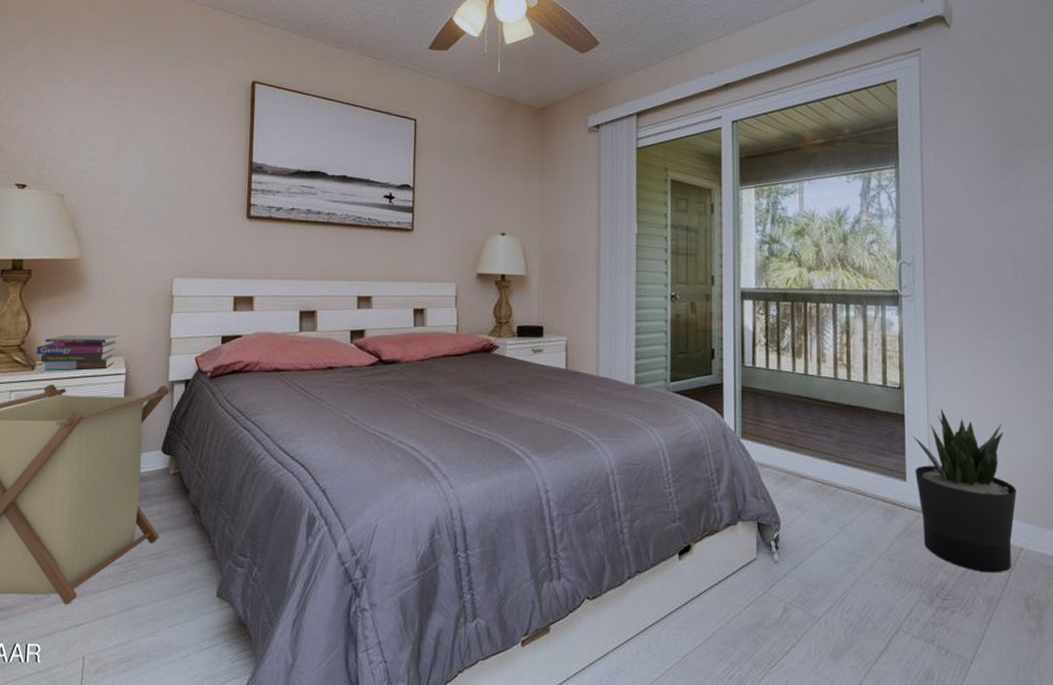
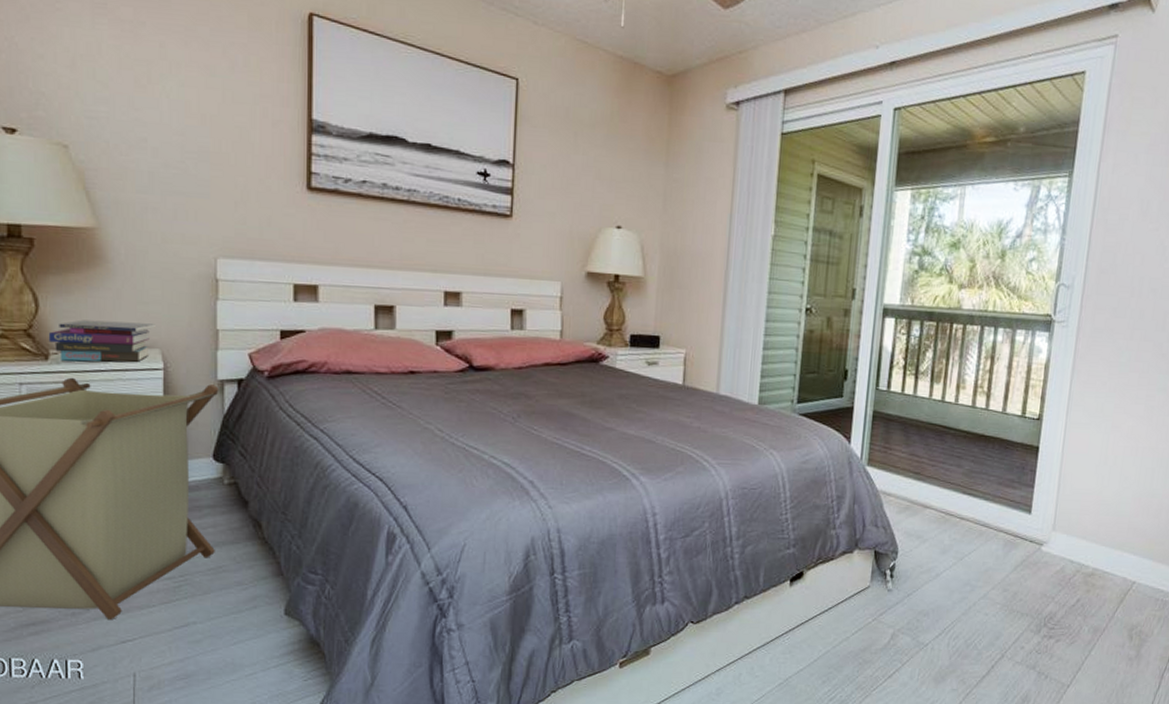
planter: present [912,408,1017,573] -> none [1040,442,1139,605]

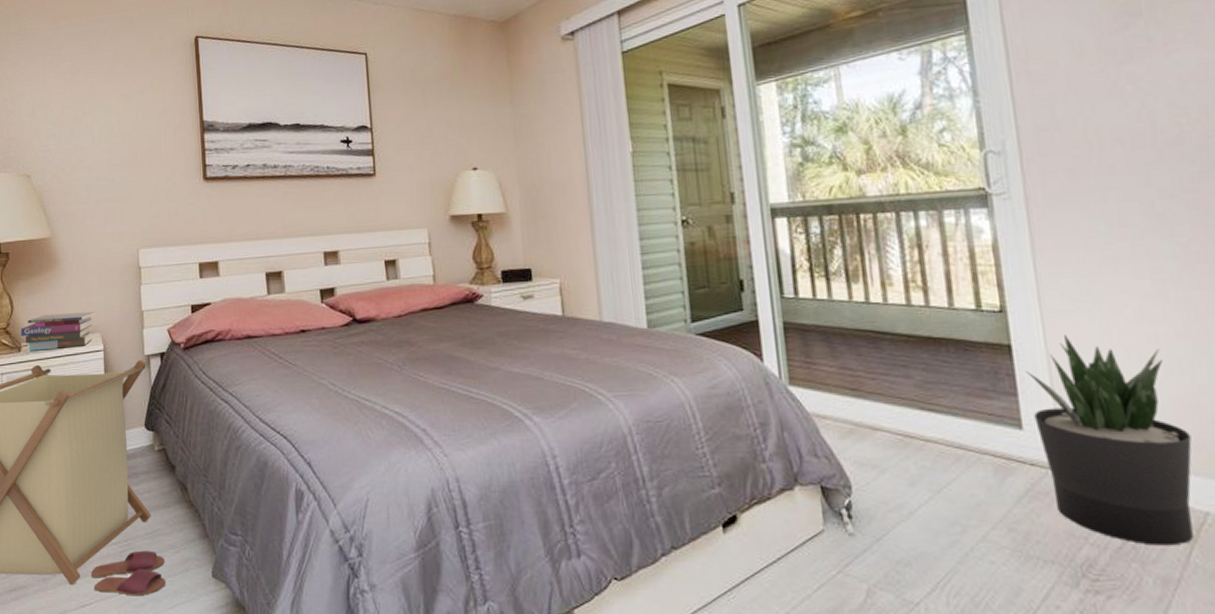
slippers: none [136,586,229,631] -> present [91,550,166,595]
planter: none [1040,442,1139,605] -> present [1025,334,1194,546]

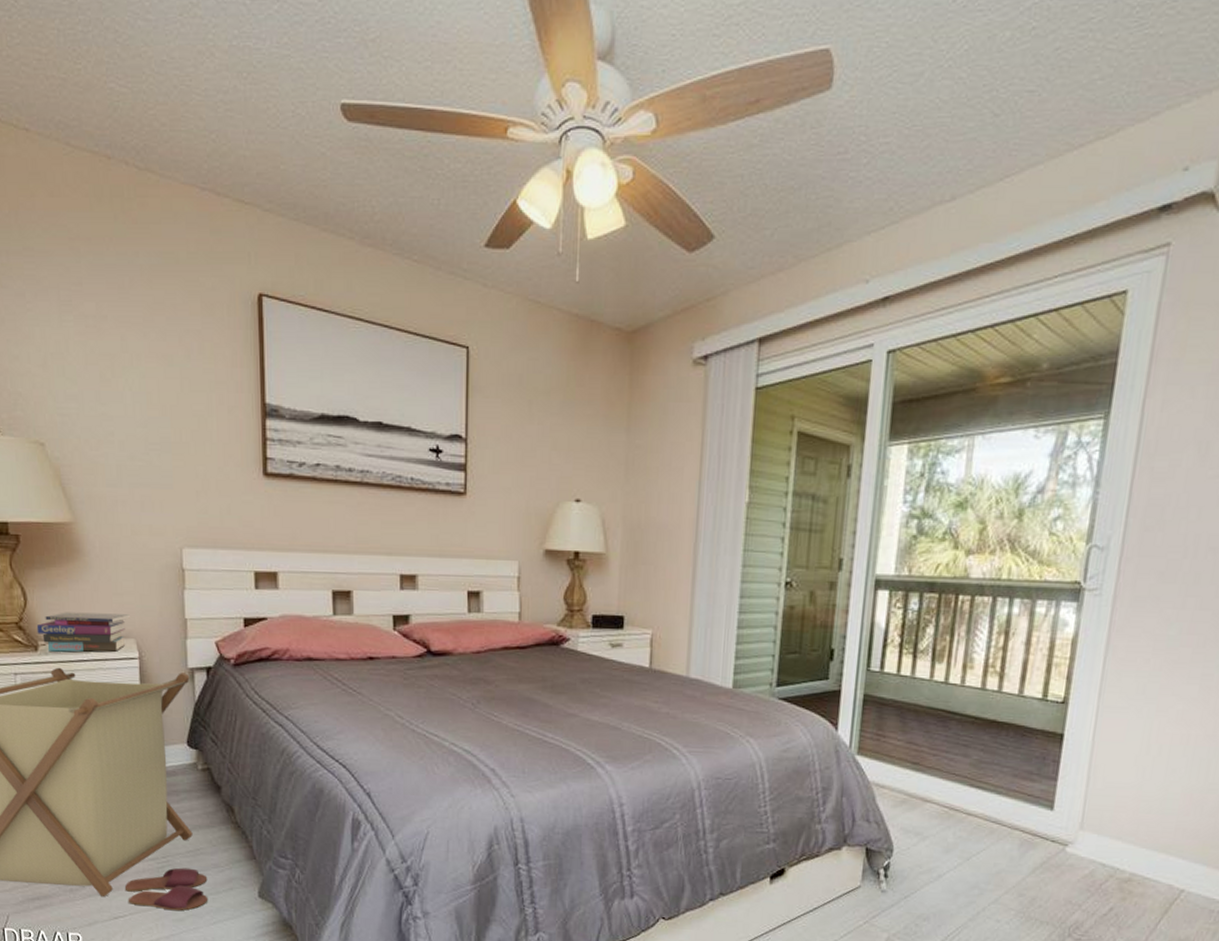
planter: present [1025,334,1194,546] -> none [1064,728,1190,915]

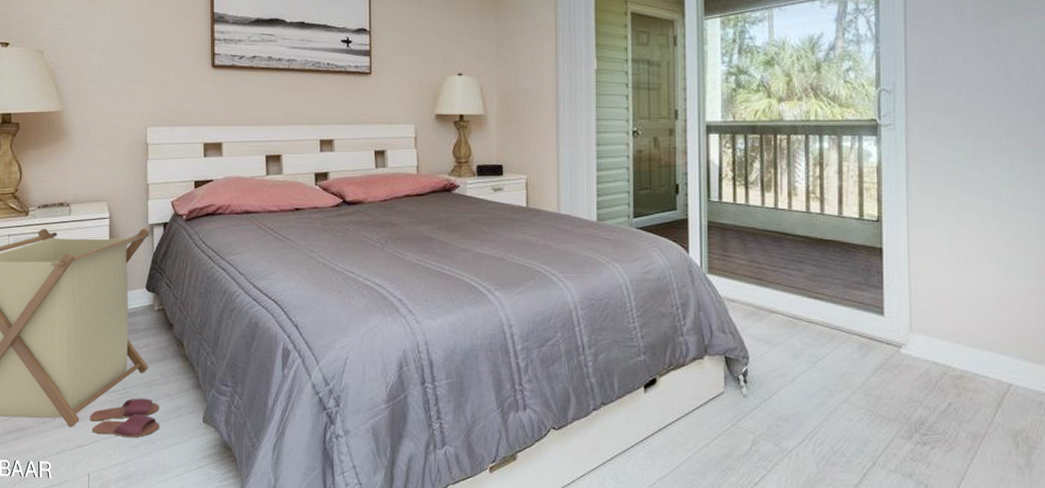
books: present [36,612,130,653] -> none [28,182,103,215]

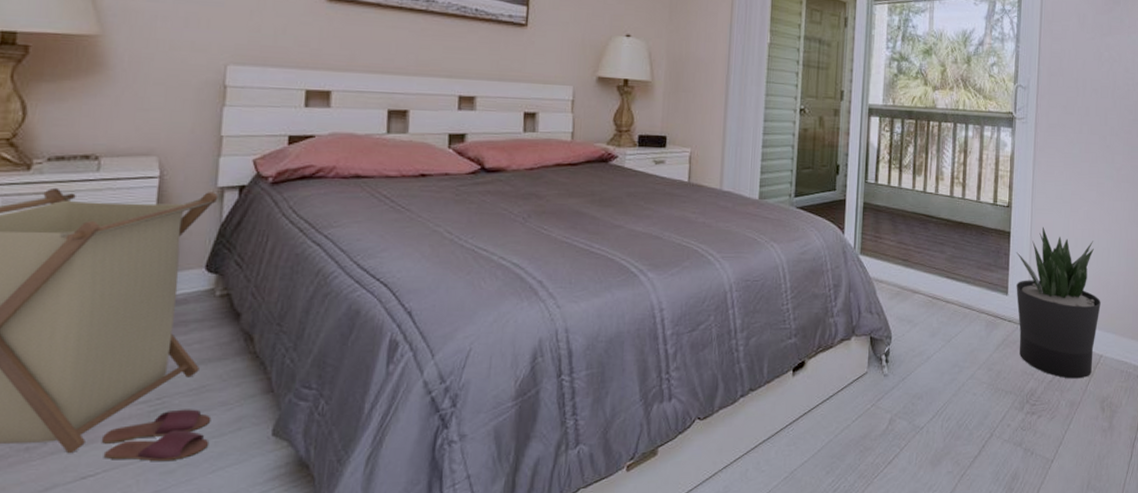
planter: none [890,241,1006,409] -> present [1016,226,1101,379]

